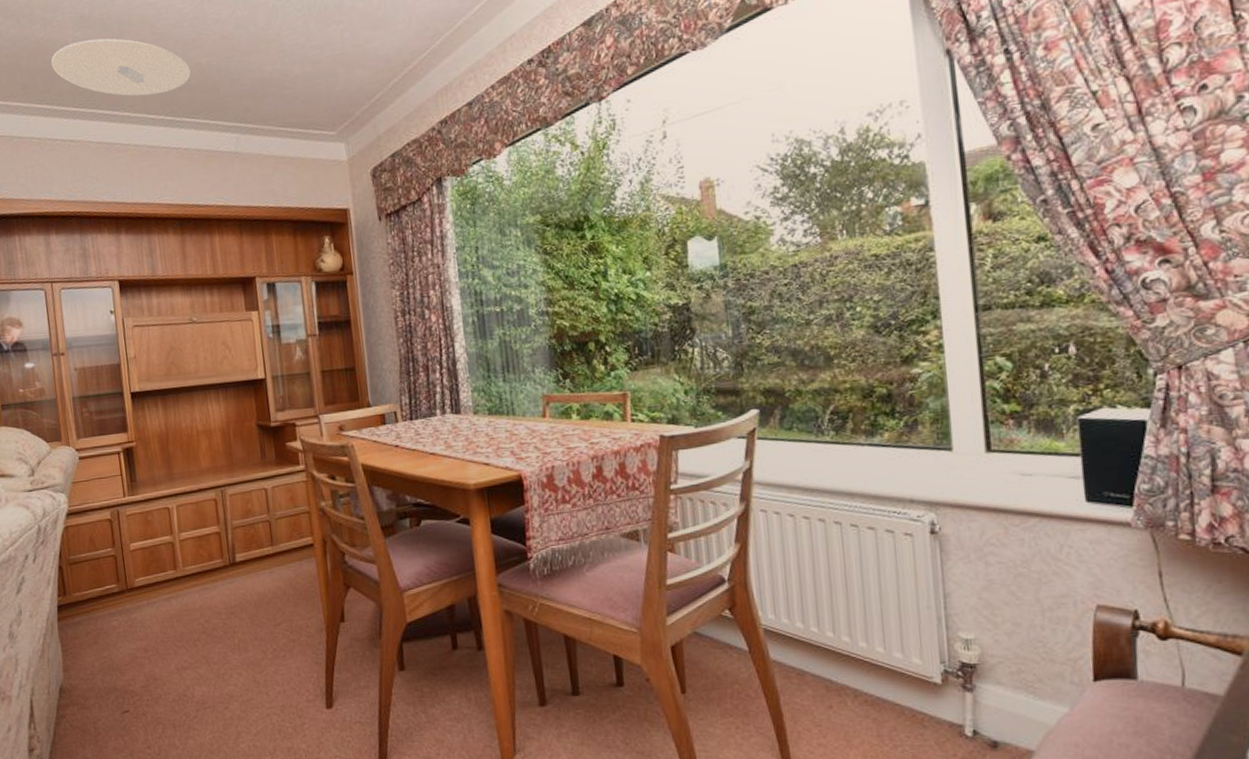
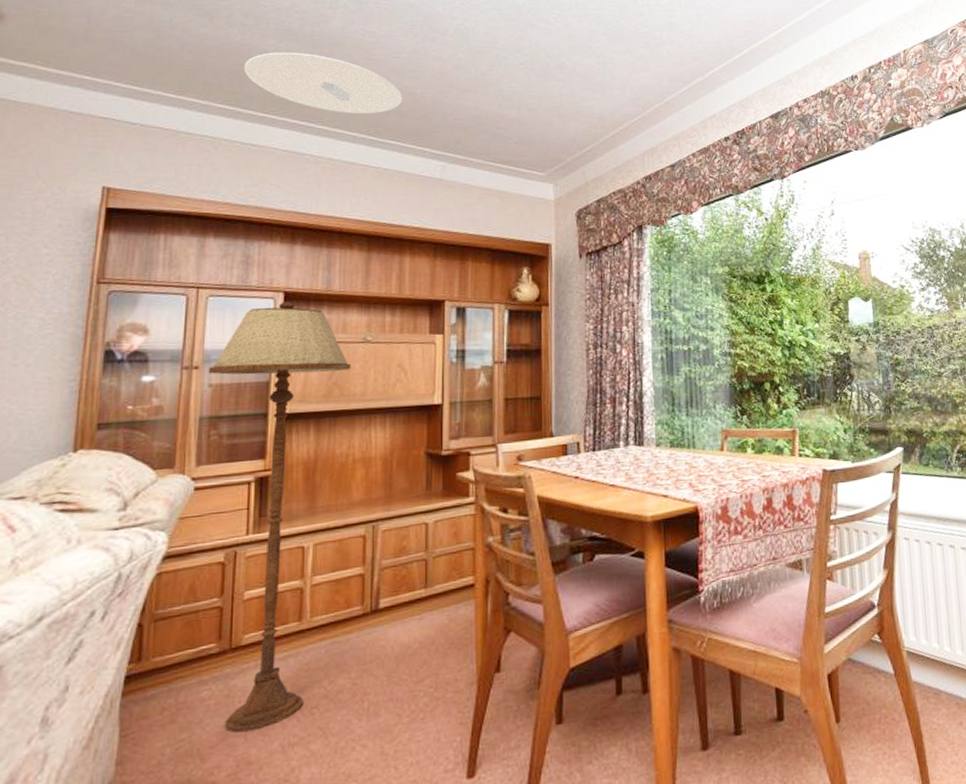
floor lamp: none [71,289,188,655] -> present [208,302,352,733]

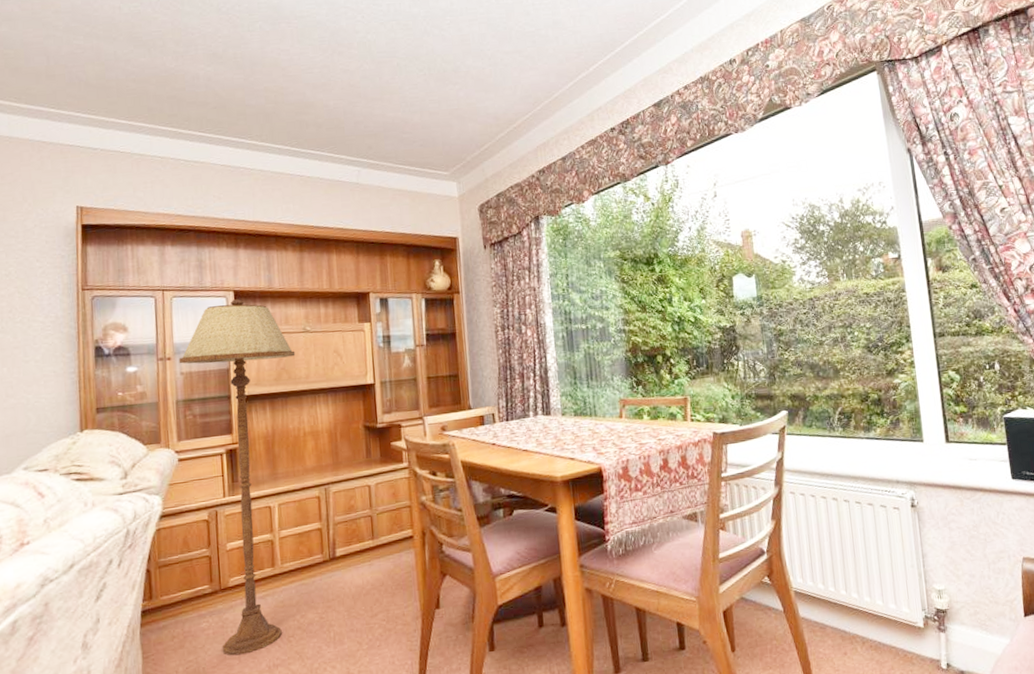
ceiling light: present [244,52,402,114] -> none [180,74,318,128]

